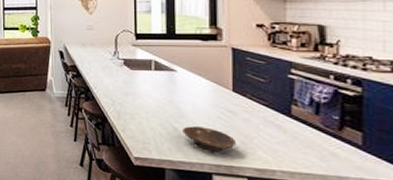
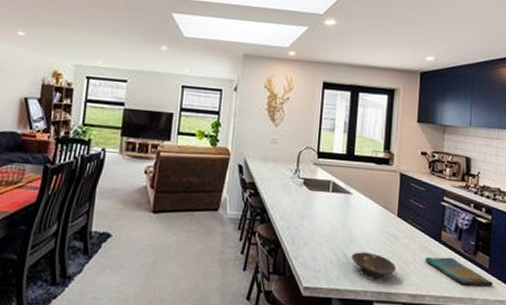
dish towel: none [271,131,371,164] -> present [425,256,494,286]

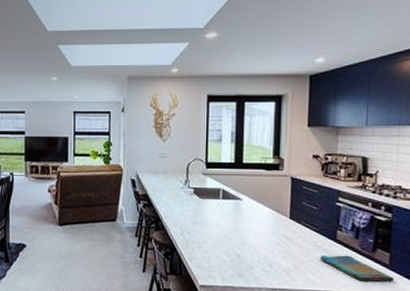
bowl: present [351,252,396,278] -> none [245,253,290,276]

